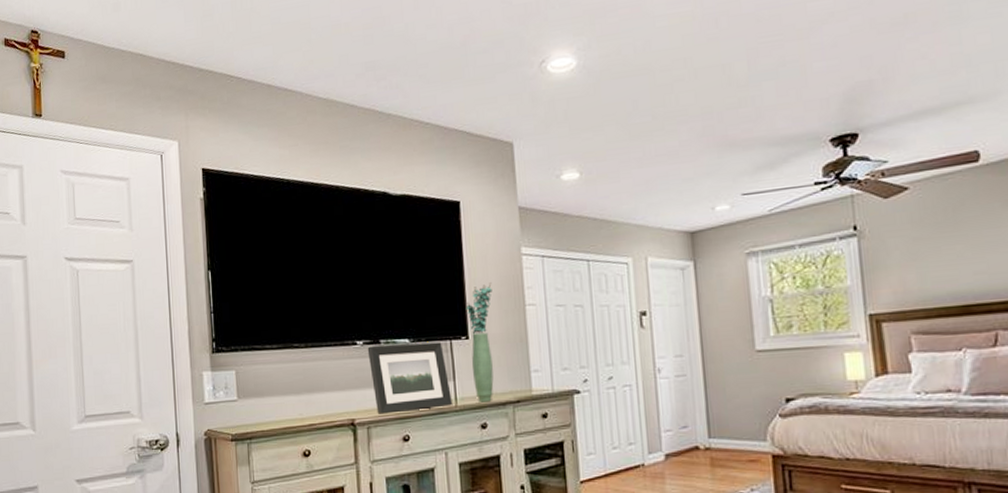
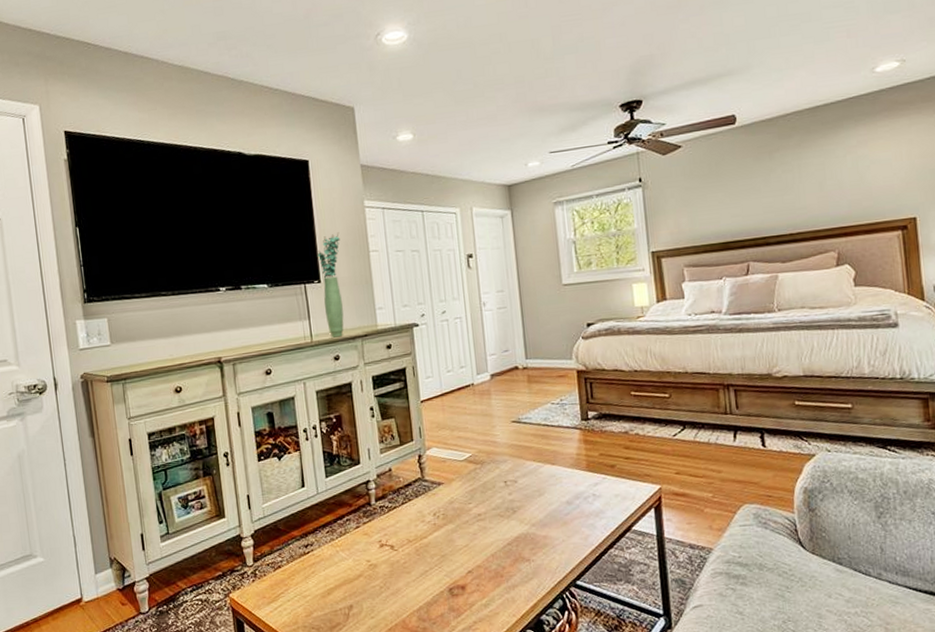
picture frame: present [367,342,453,414] -> none [230,286,309,352]

